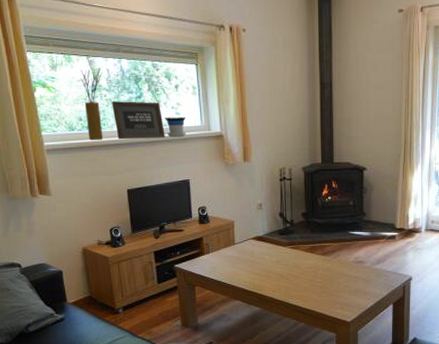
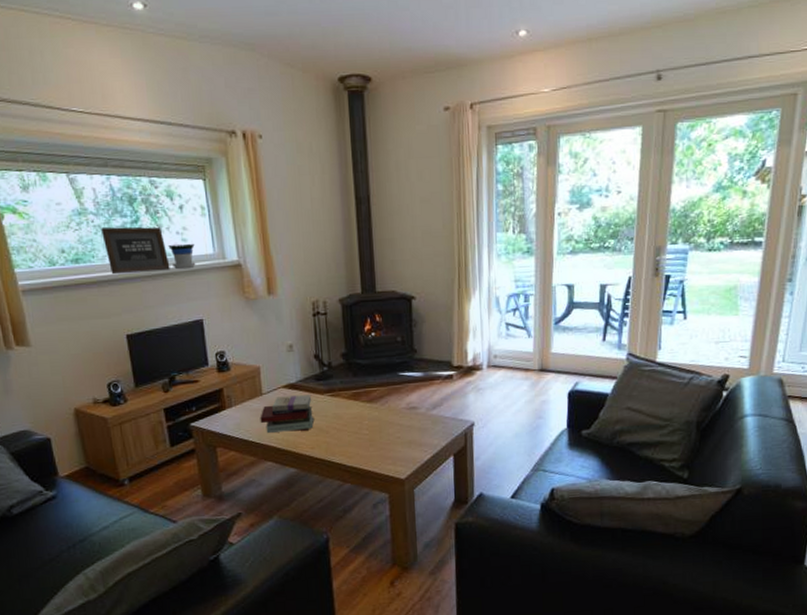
vase: present [80,69,103,140] -> none [59,188,93,277]
books: none [232,246,277,276] -> present [260,395,315,433]

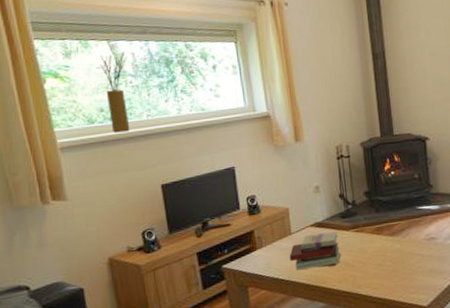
vase: none [59,188,93,277] -> present [100,53,130,133]
picture frame: present [101,226,170,275] -> none [139,85,204,130]
flowerpot: present [168,244,196,270] -> none [202,99,228,123]

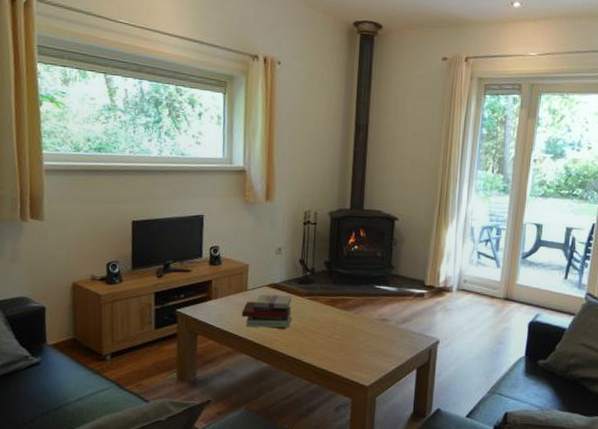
vase: present [100,53,130,133] -> none [94,86,120,165]

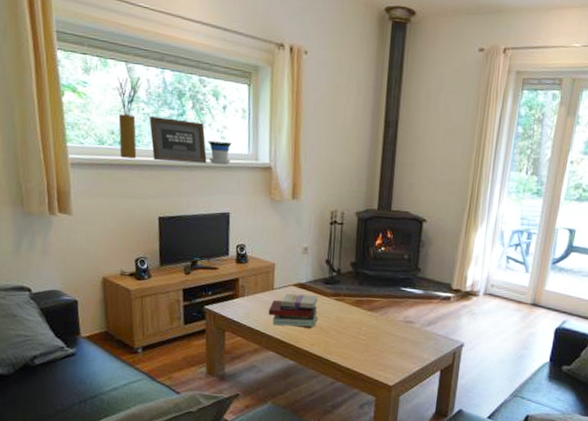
vase: none [94,86,120,165] -> present [116,76,143,159]
picture frame: none [126,124,182,168] -> present [149,116,207,164]
flowerpot: none [183,146,207,169] -> present [208,141,232,165]

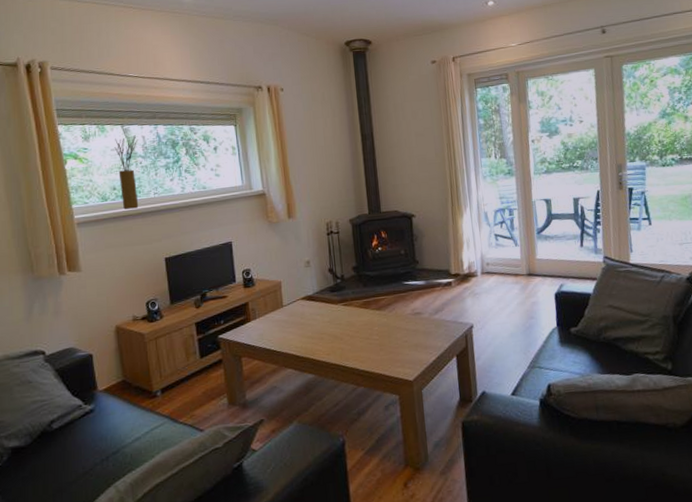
picture frame: present [149,116,207,164] -> none [148,165,205,207]
flowerpot: present [208,141,232,165] -> none [204,178,227,200]
books: present [268,293,318,328] -> none [281,305,330,342]

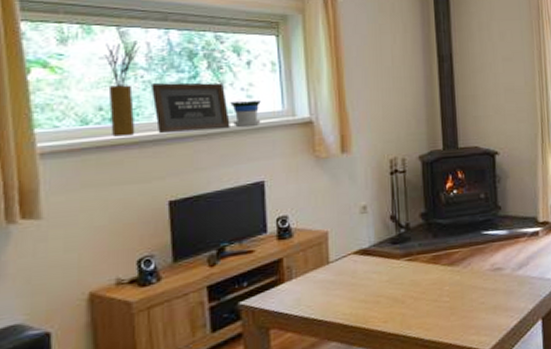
picture frame: none [148,165,205,207] -> present [152,82,230,134]
flowerpot: none [204,178,227,200] -> present [230,101,261,128]

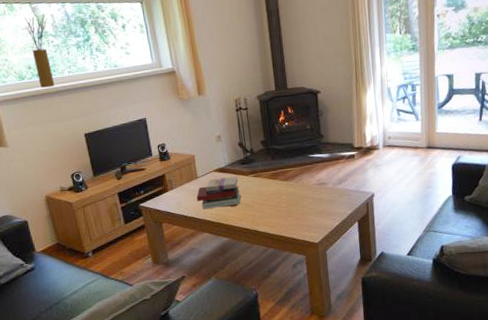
picture frame: present [152,82,230,134] -> none [60,43,117,85]
flowerpot: present [230,101,261,128] -> none [115,56,138,78]
books: none [325,260,389,308] -> present [196,176,242,209]

